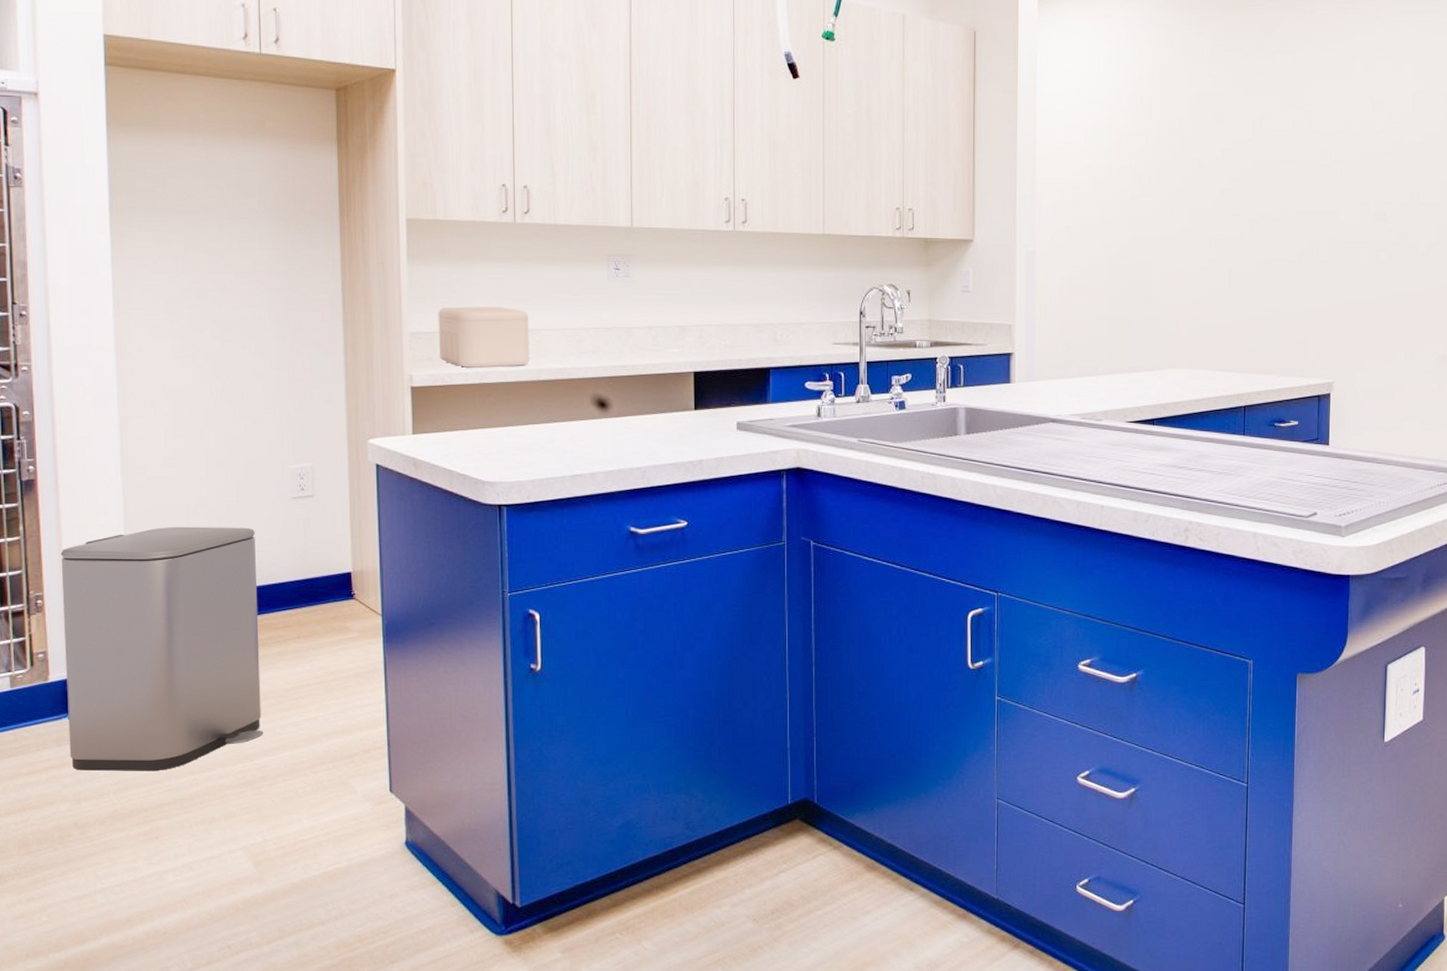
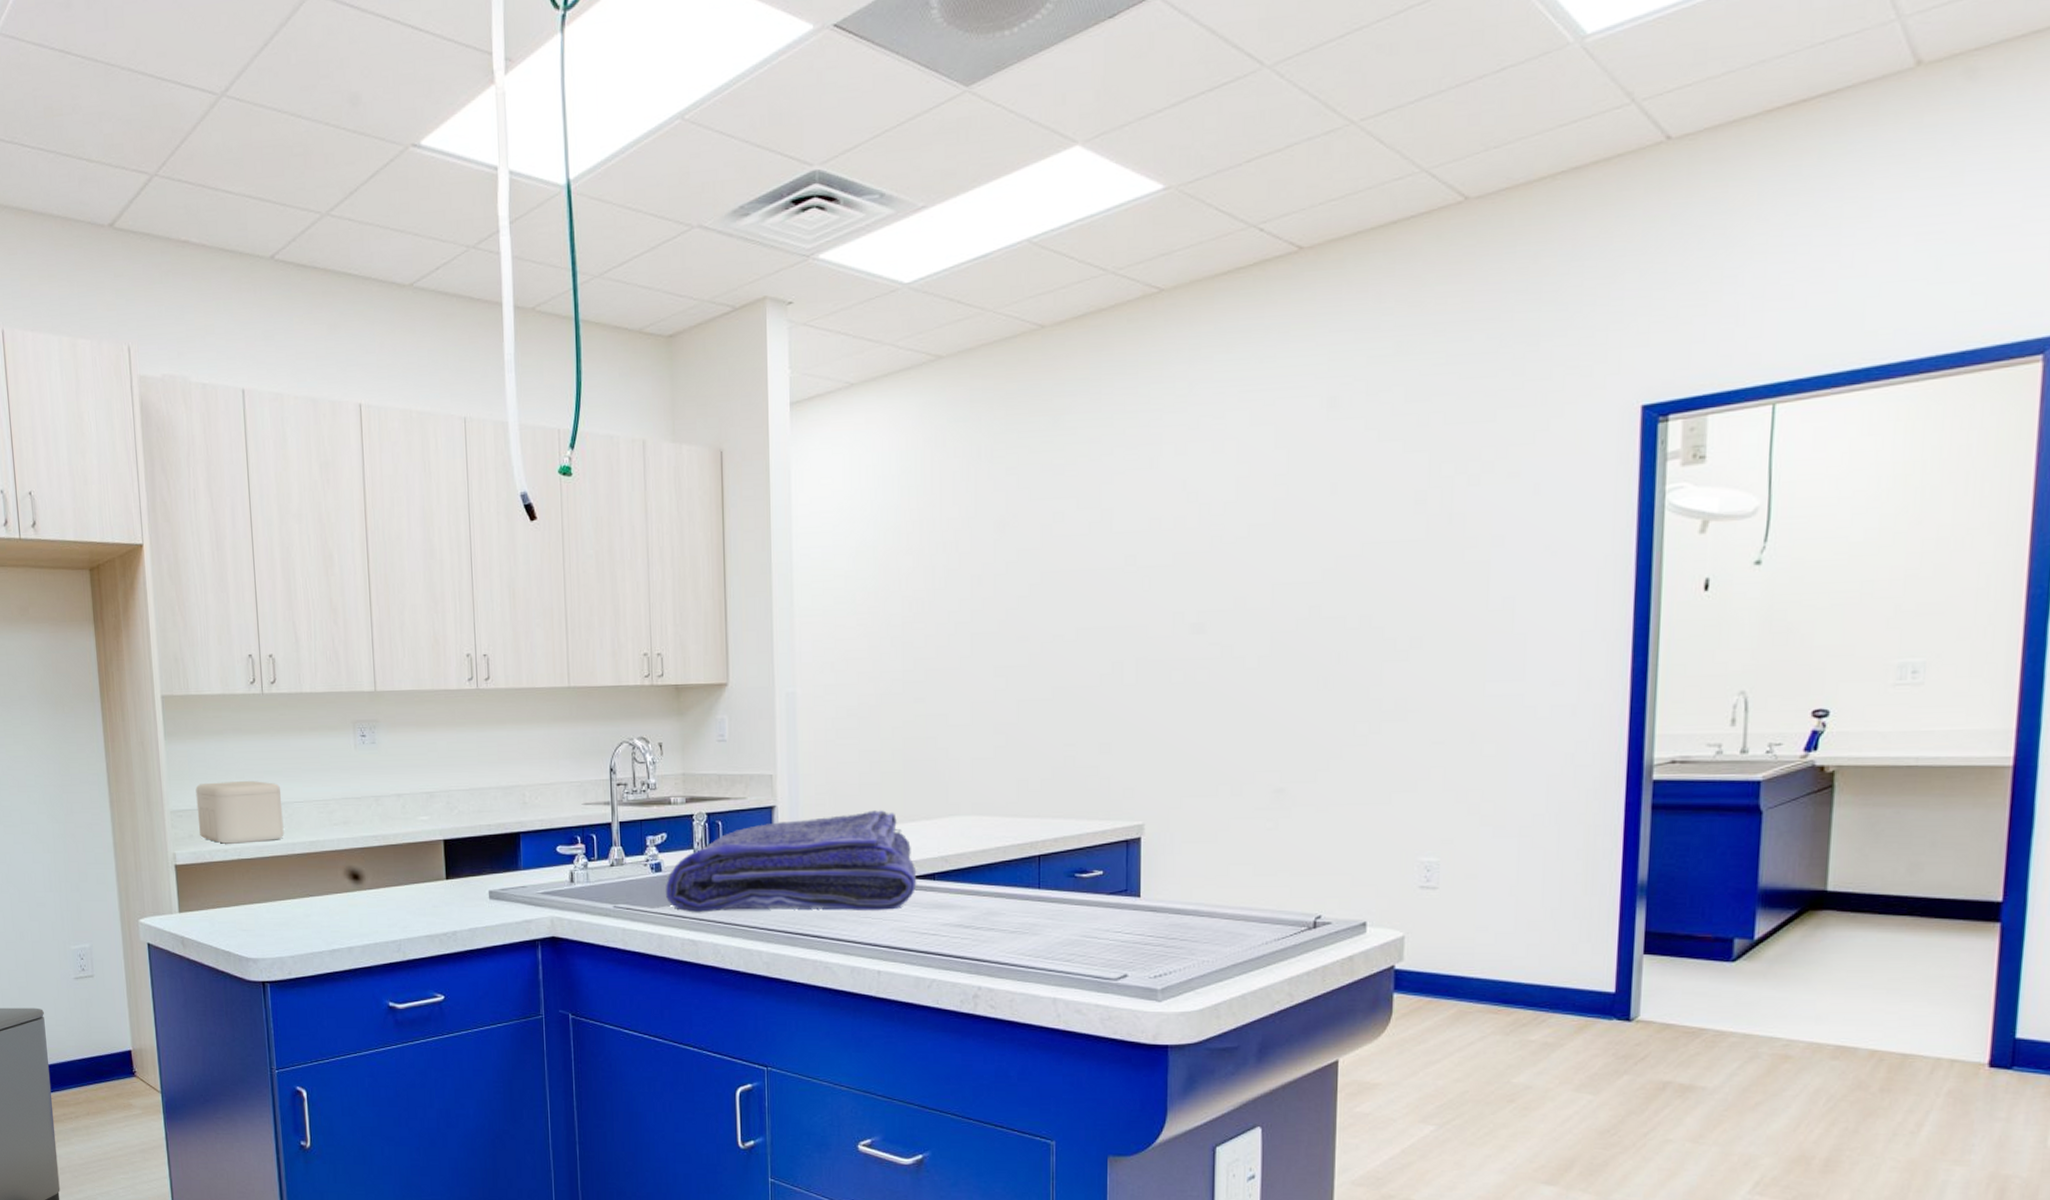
towel: none [907,361,1138,452] -> present [665,810,917,913]

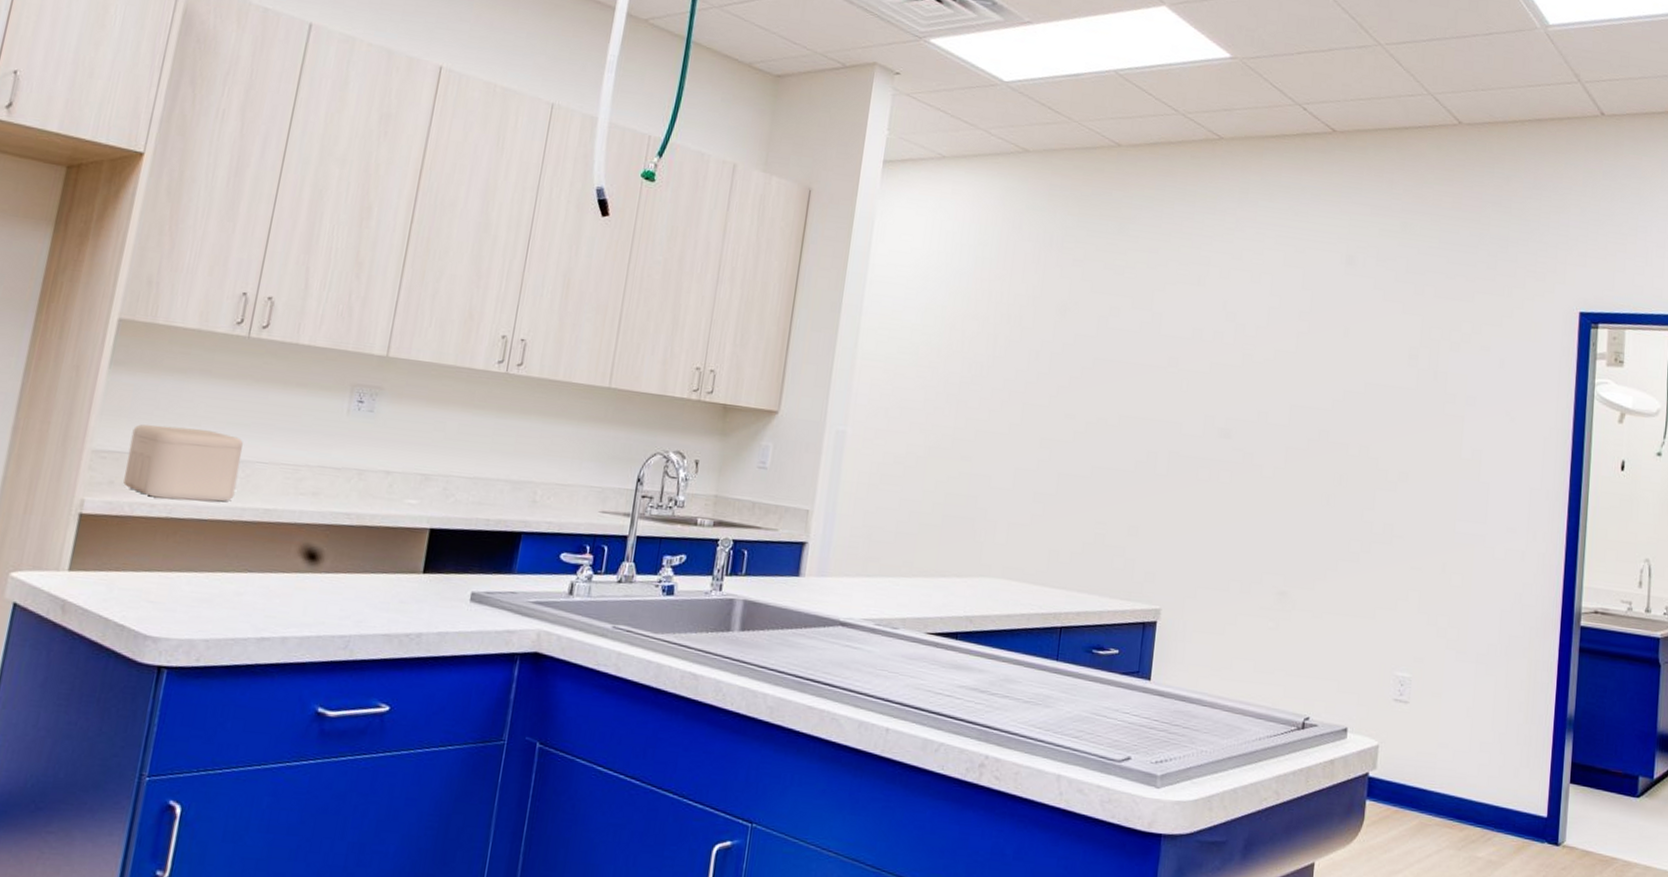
towel: present [665,810,917,913] -> none [672,559,941,665]

